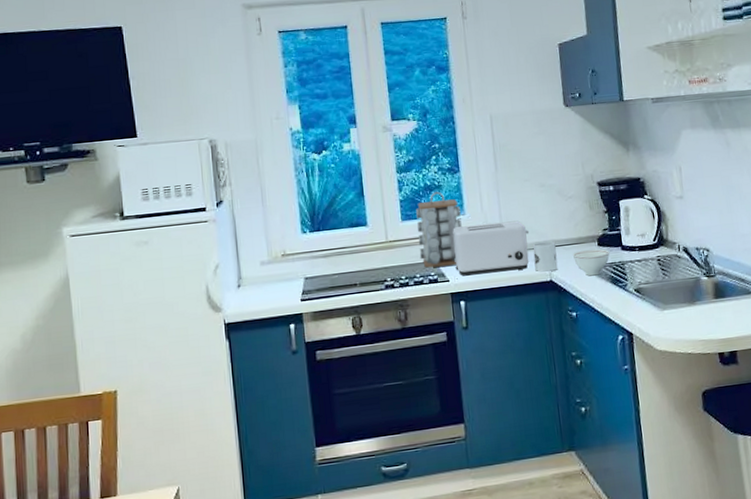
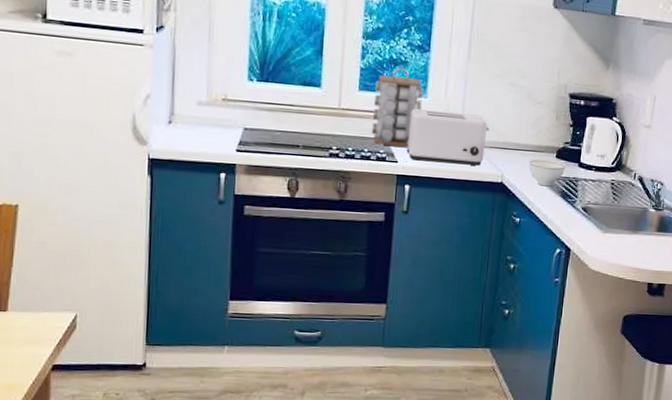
mug: present [532,241,558,273] -> none [488,141,514,174]

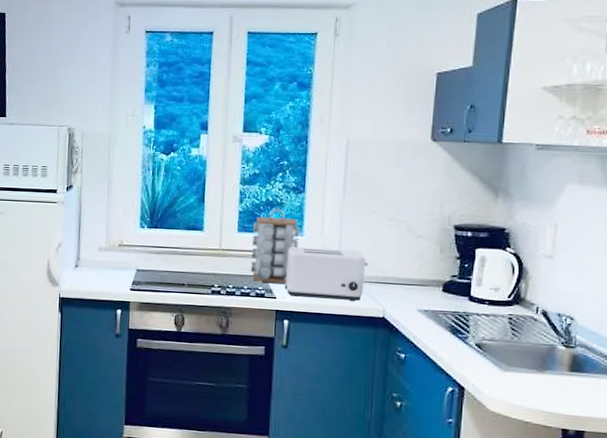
bowl: present [528,158,567,187] -> none [411,292,455,322]

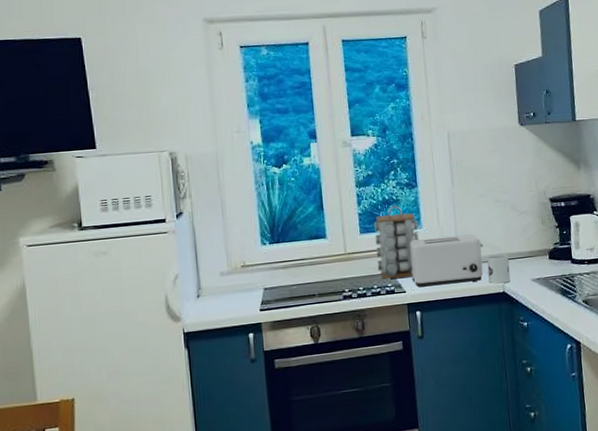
mug: none [368,276,395,309] -> present [486,254,511,284]

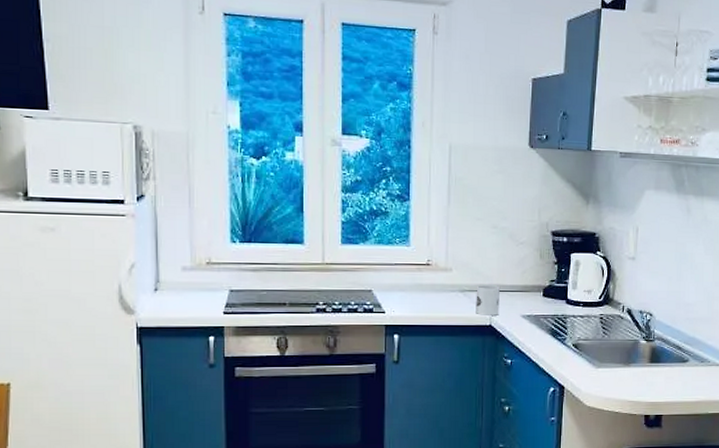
spice rack: present [374,205,419,279] -> none [356,218,405,298]
toaster: present [410,234,484,287] -> none [393,258,475,310]

